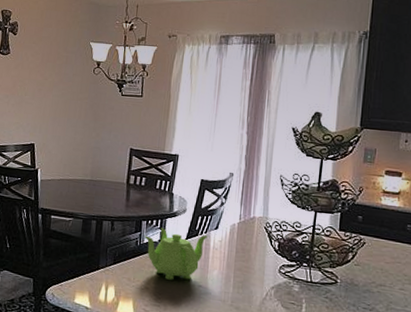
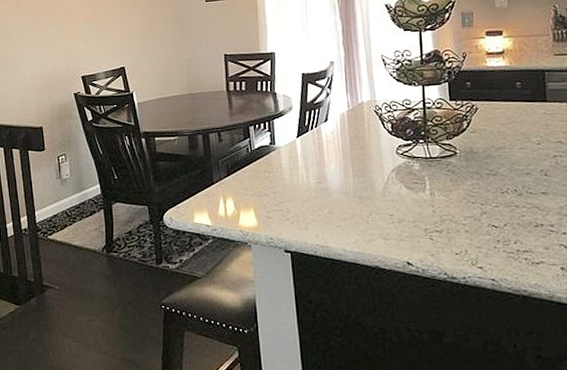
teapot: present [144,228,208,280] -> none [253,129,319,182]

